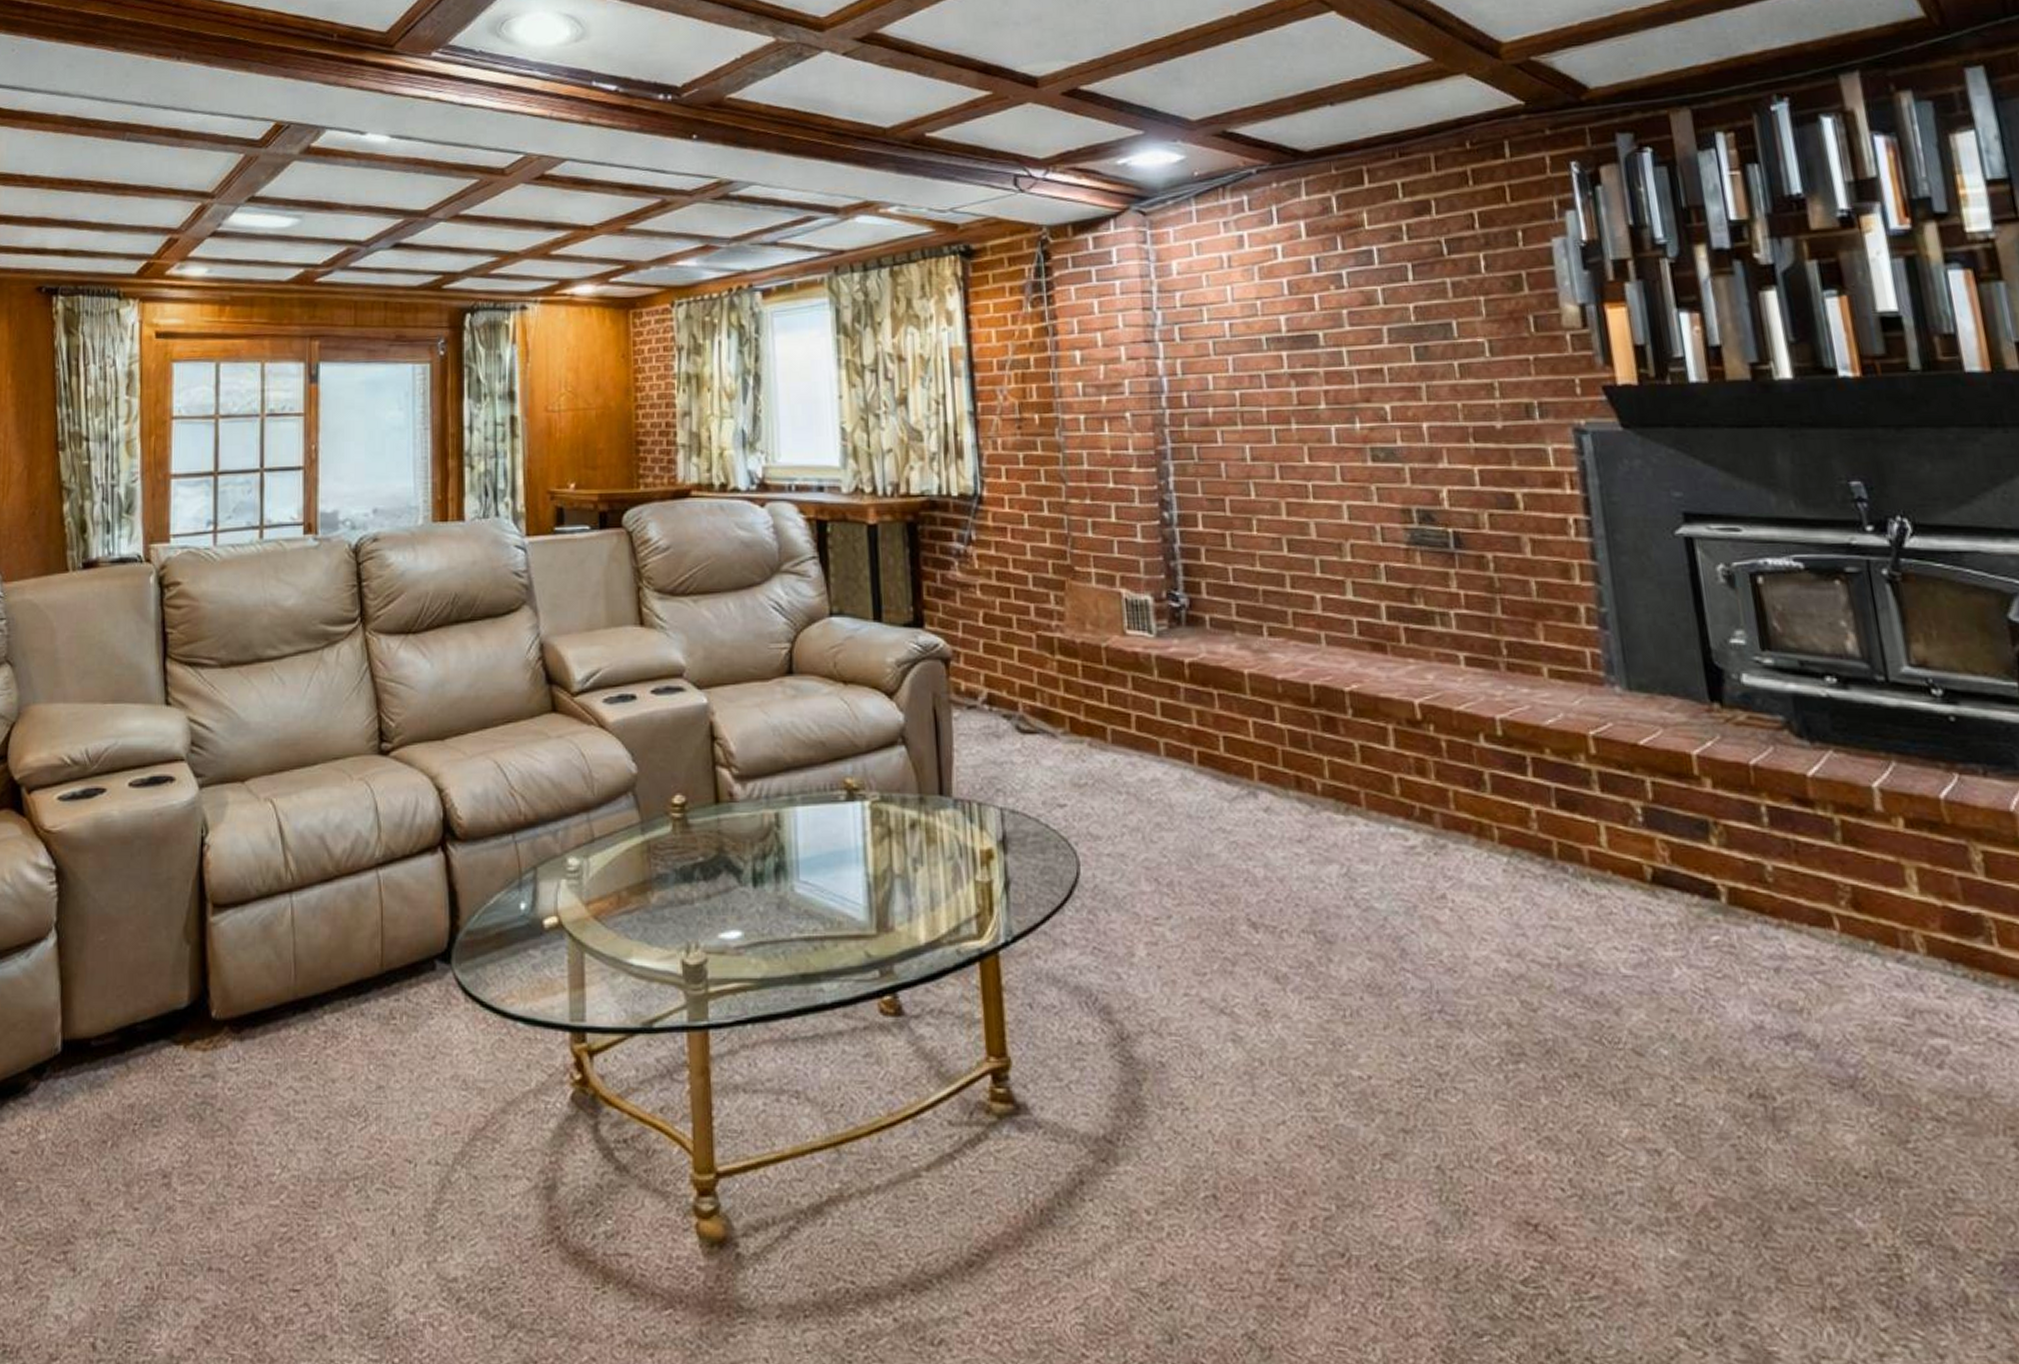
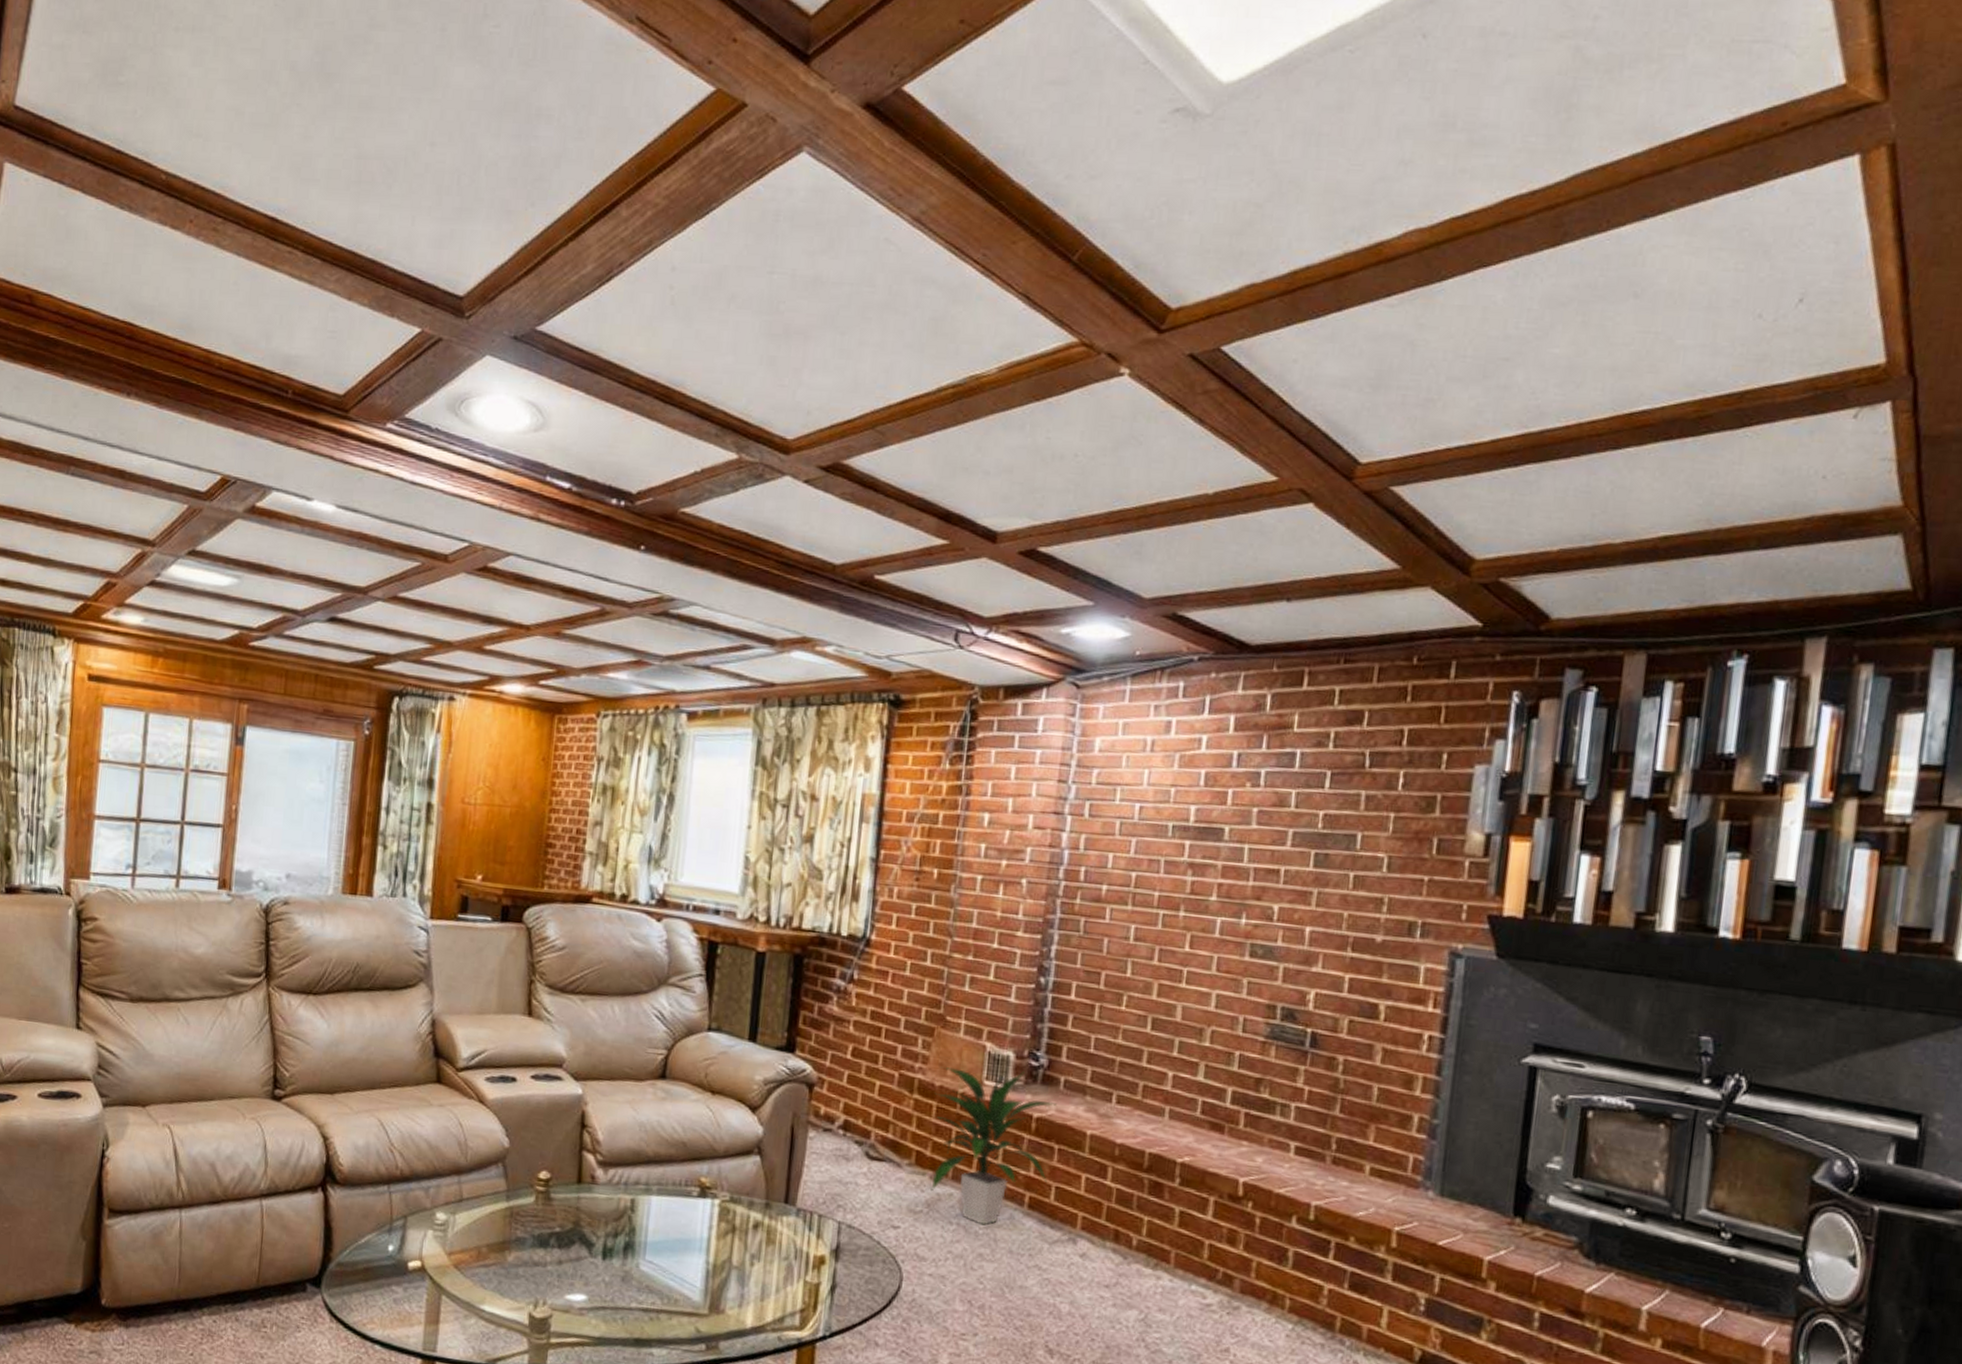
indoor plant: none [1078,613,1213,790] -> present [930,1067,1057,1226]

